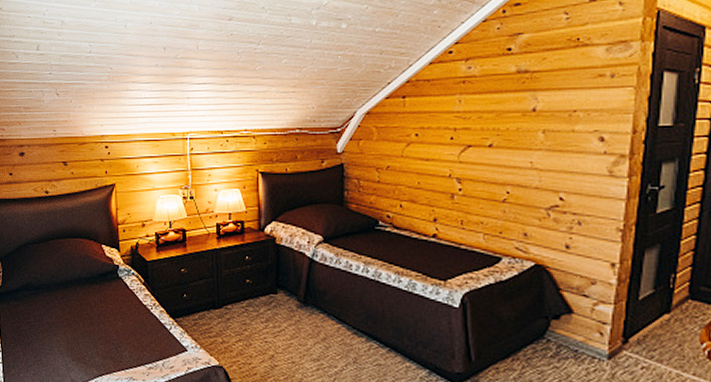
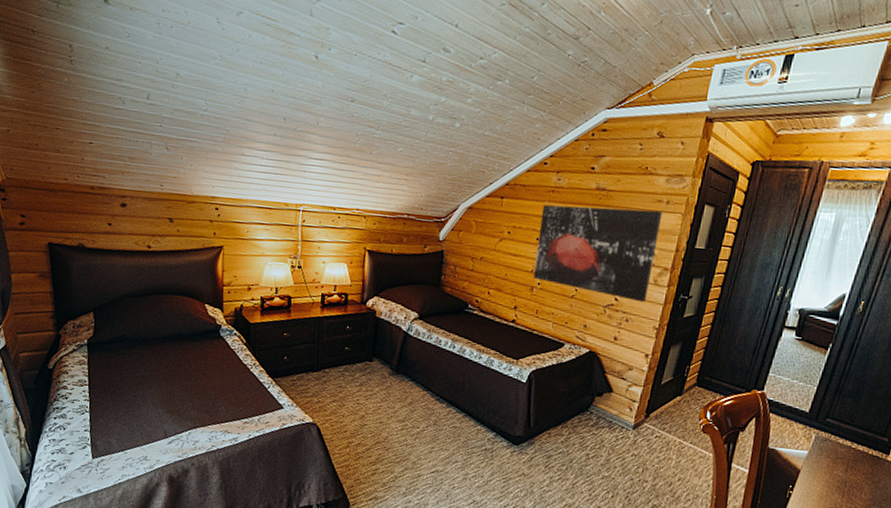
wall art: none [453,87,608,200] -> present [533,204,663,303]

